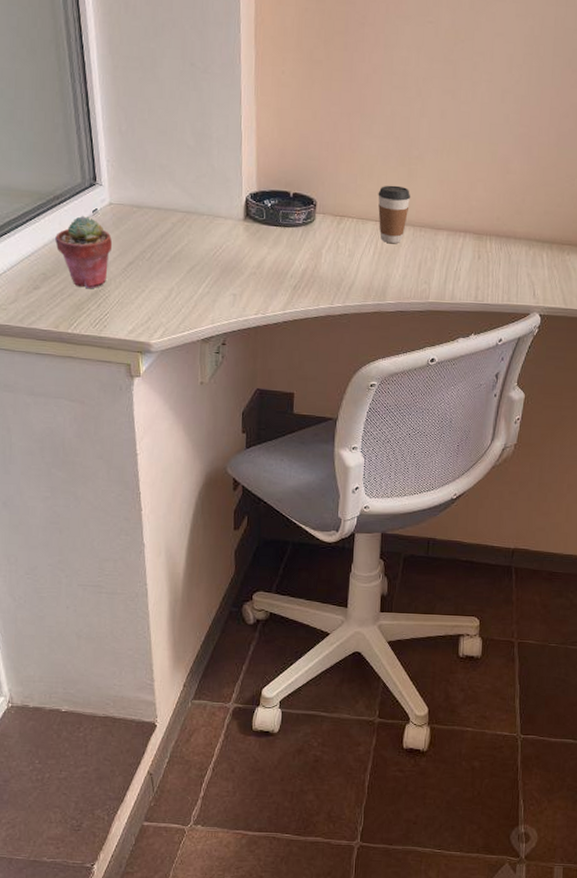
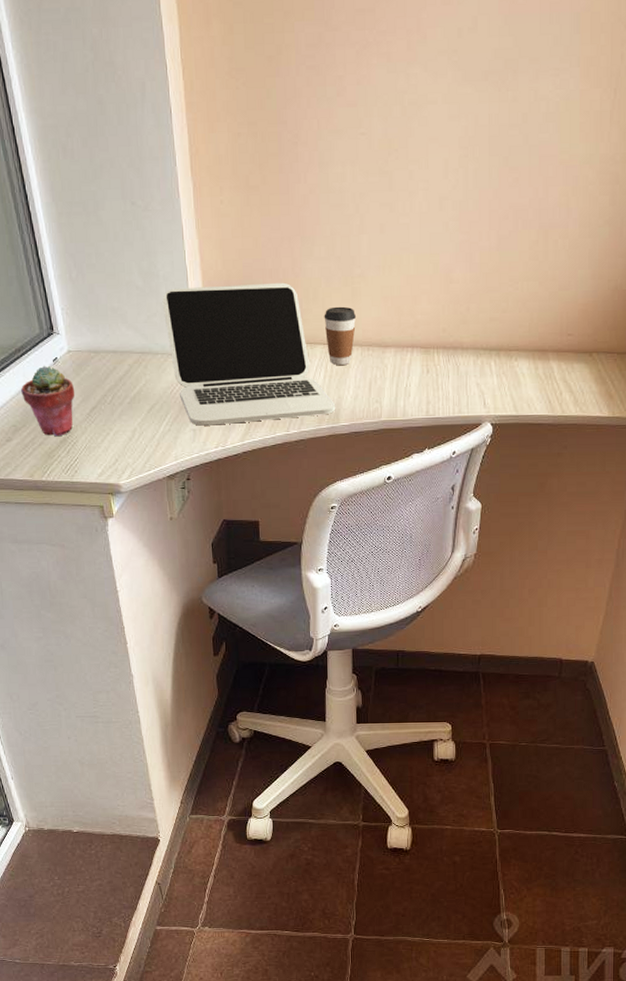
laptop: none [213,151,383,292] -> present [162,282,336,426]

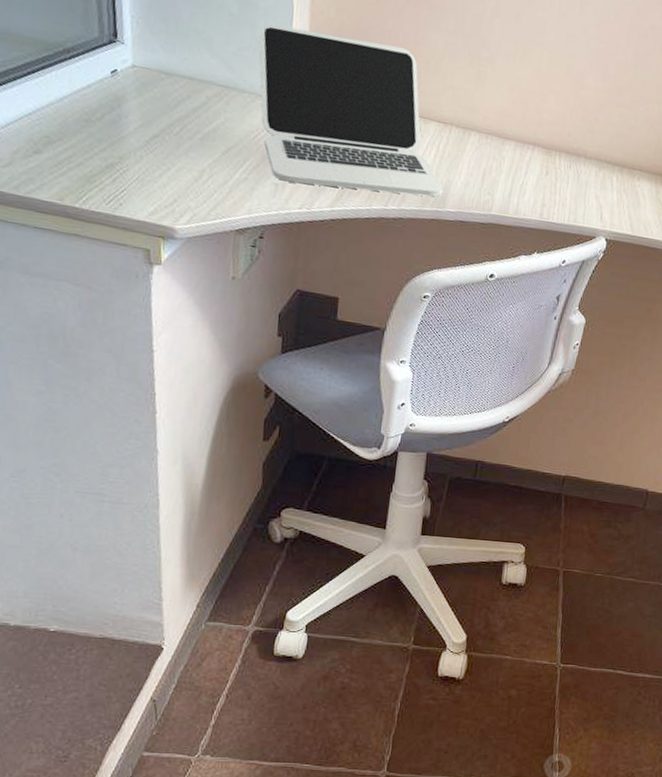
potted succulent: present [21,365,74,437] -> none [63,75,133,160]
coffee cup: present [324,306,357,365] -> none [442,85,479,149]

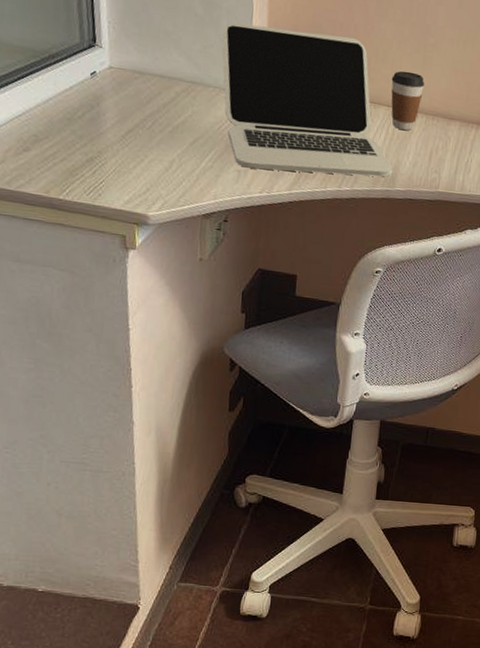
coffee cup: none [442,85,479,149] -> present [391,71,425,130]

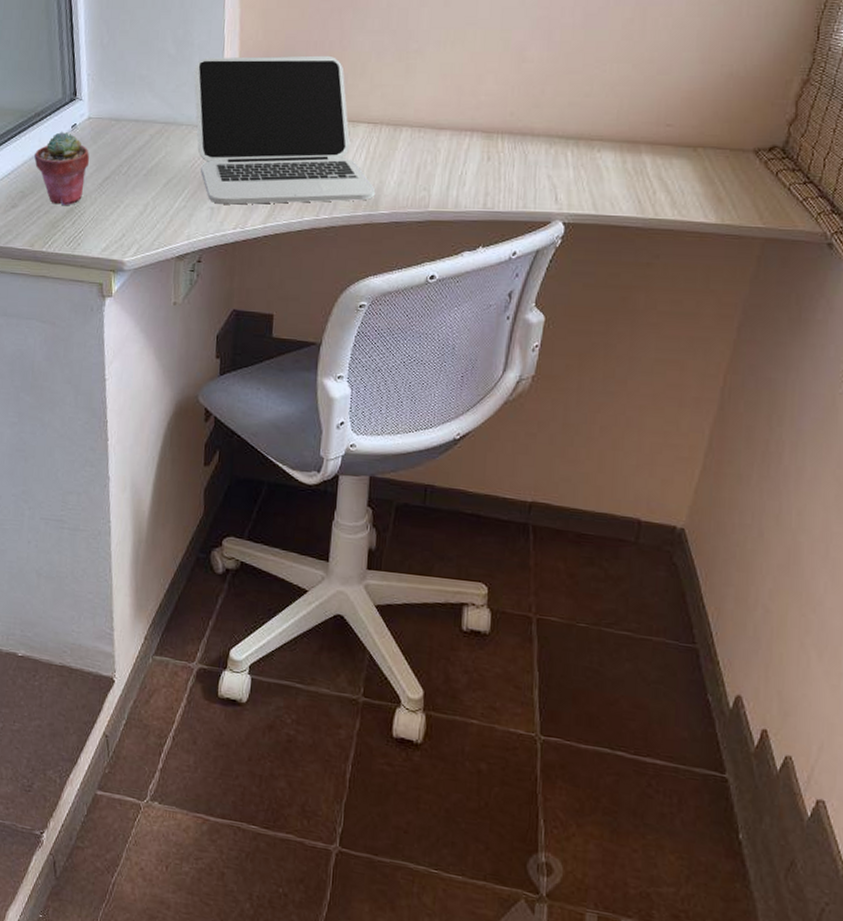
potted succulent: none [49,77,111,155] -> present [34,131,89,206]
coffee cup: present [391,71,425,130] -> none [371,83,409,146]

